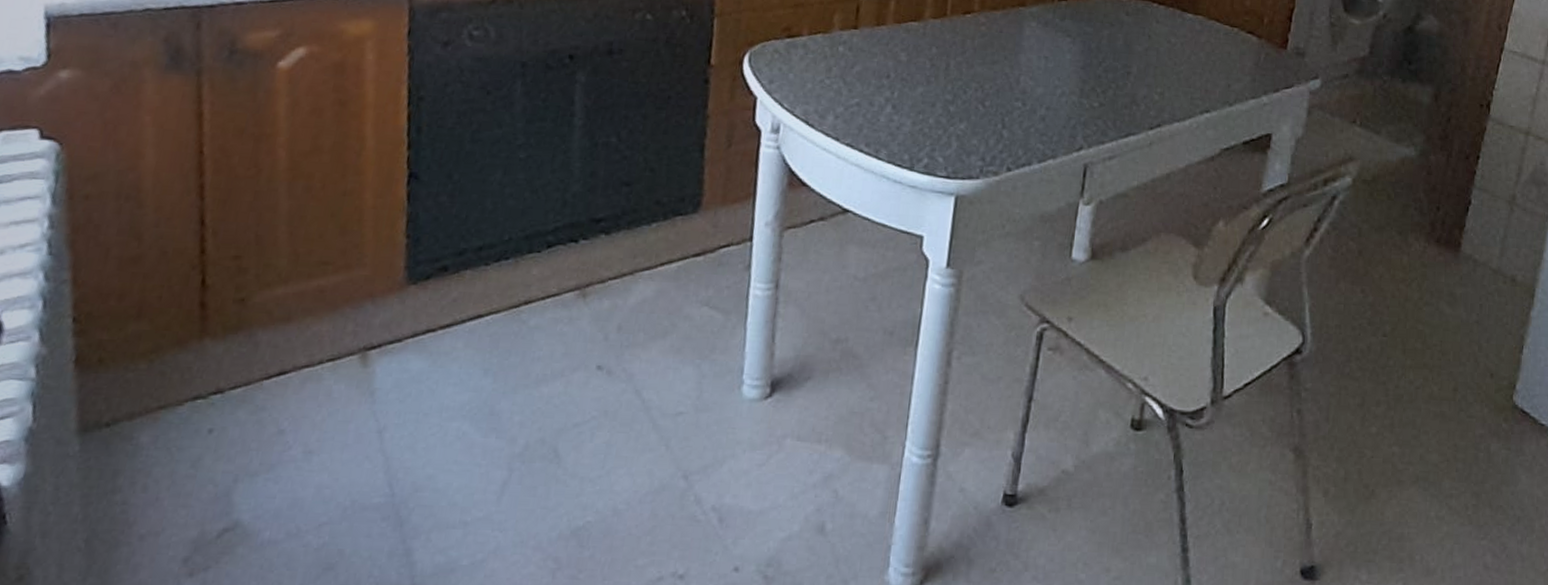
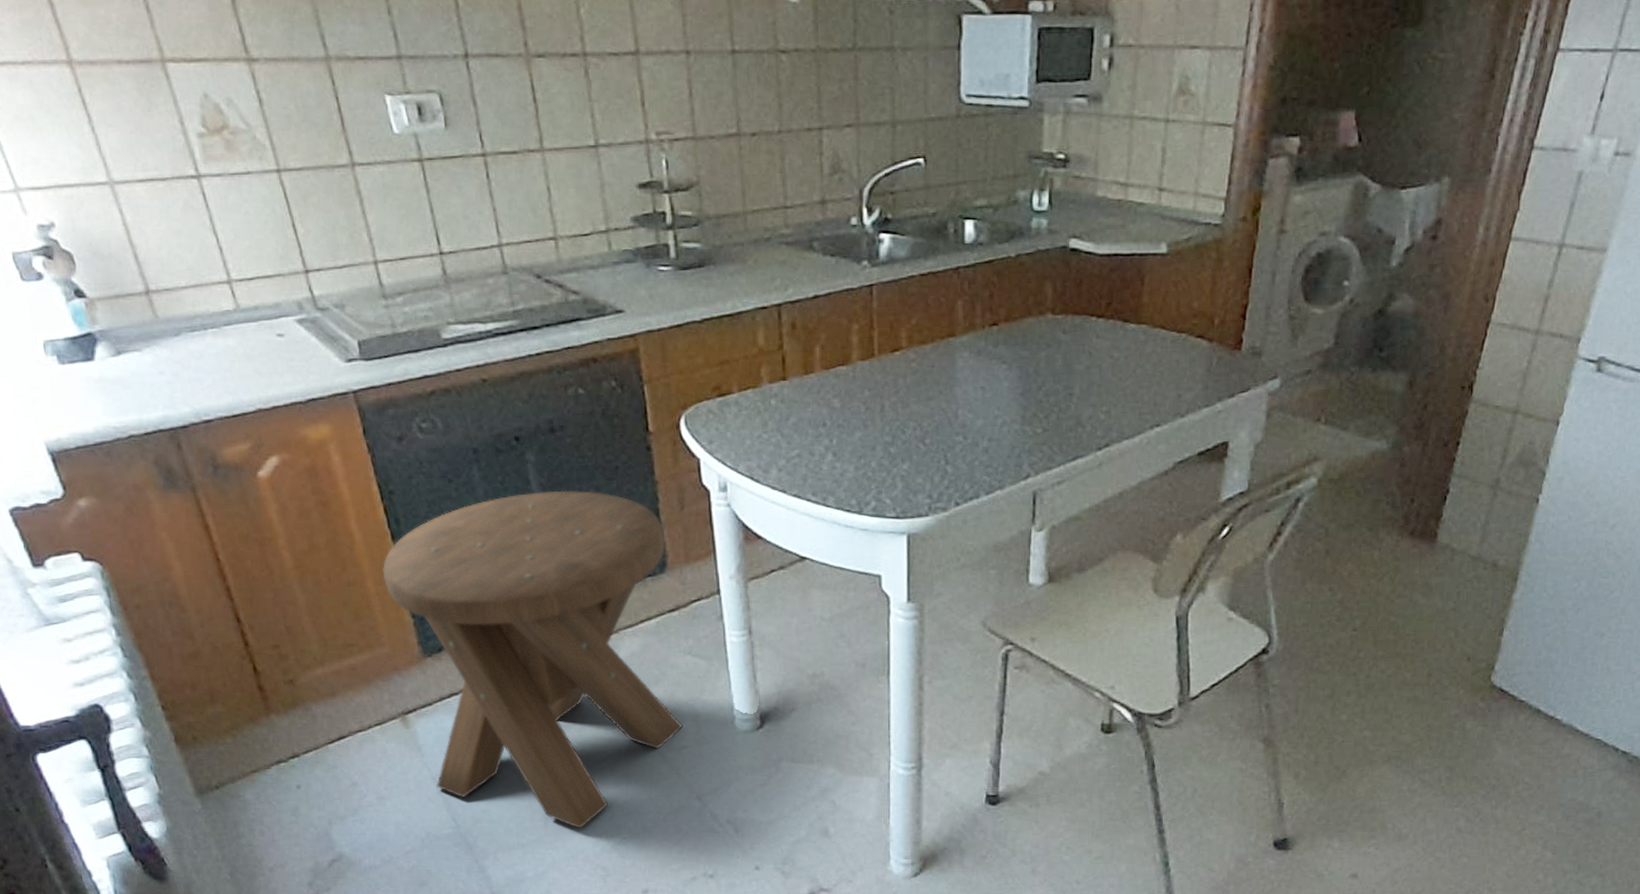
music stool: none [380,113,706,506] -> present [382,490,684,829]

